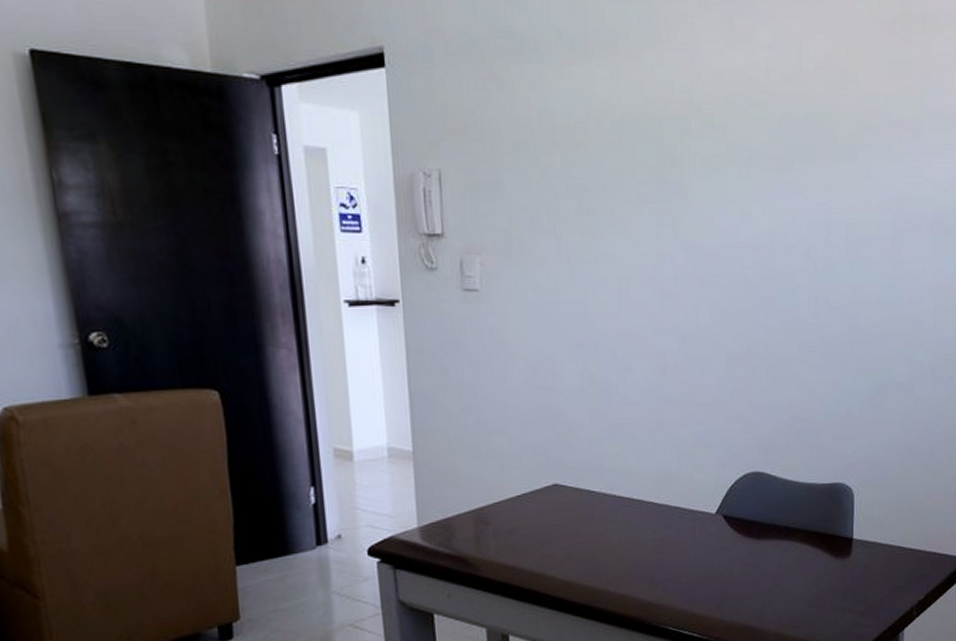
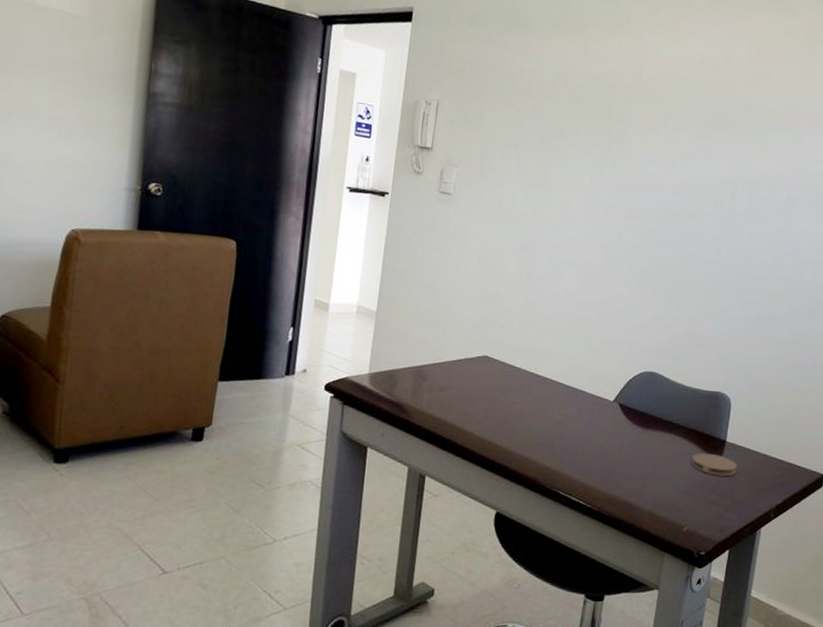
coaster: none [816,555,869,580] -> present [691,452,738,477]

